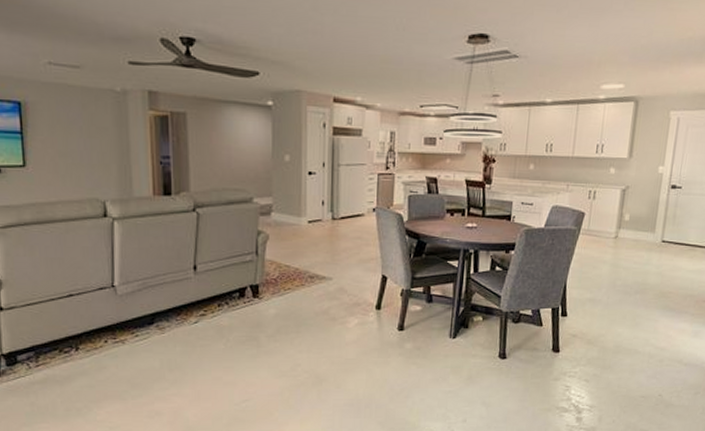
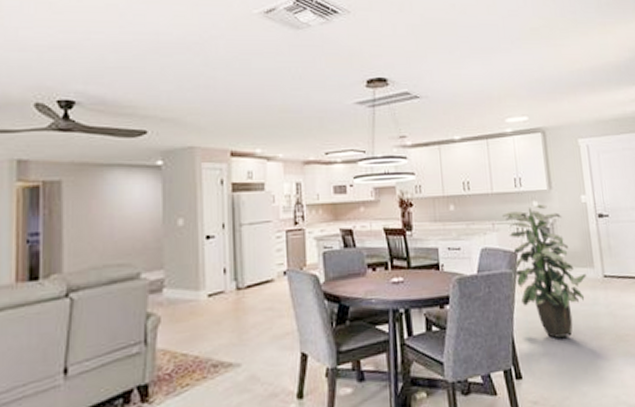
indoor plant: none [578,171,646,288] -> present [503,204,586,338]

